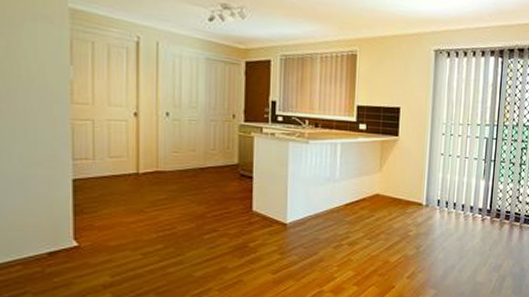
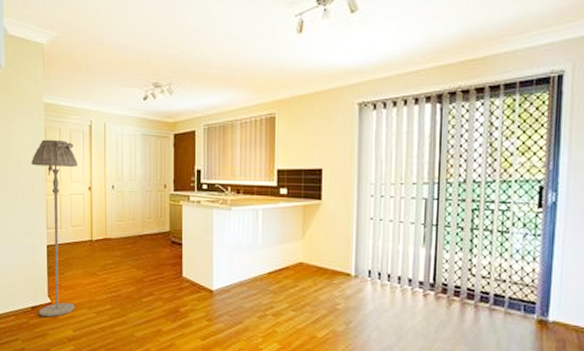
floor lamp: none [49,52,120,264] -> present [31,139,79,318]

